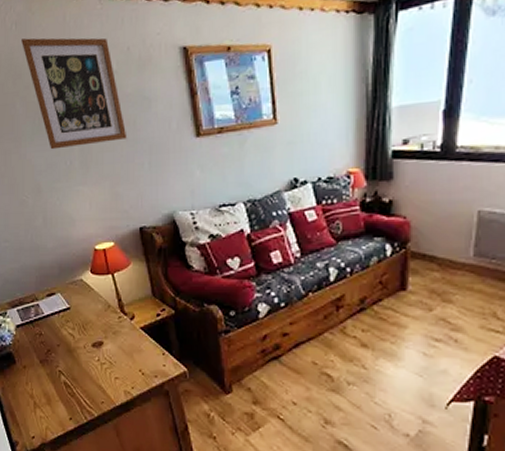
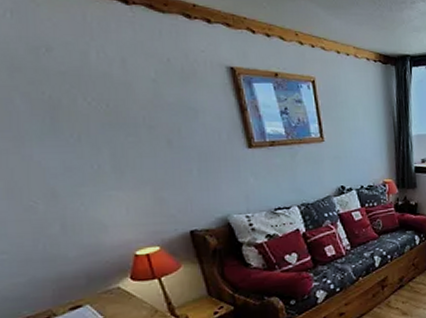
wall art: present [22,37,127,150] -> none [21,30,172,152]

